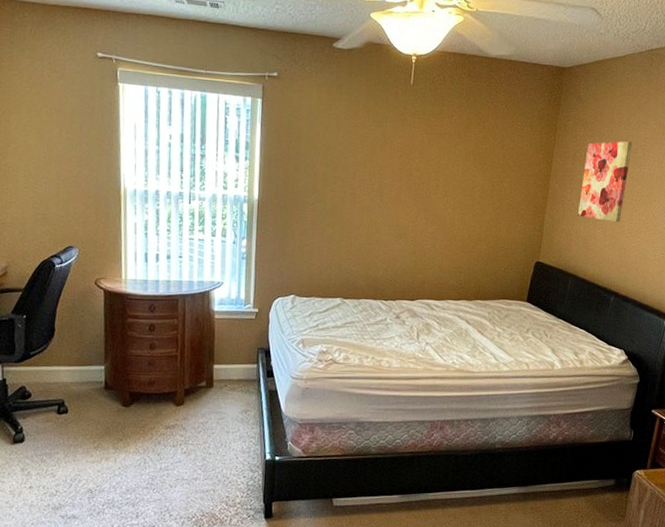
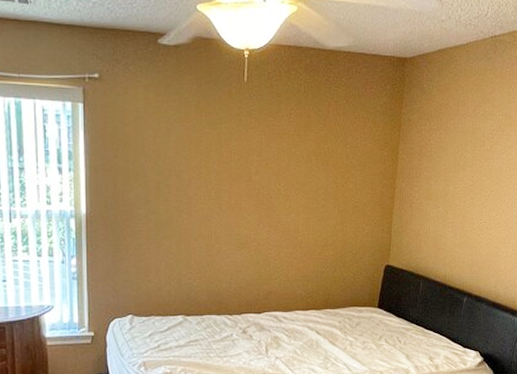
wall art: present [578,140,632,223] -> none [427,133,479,220]

